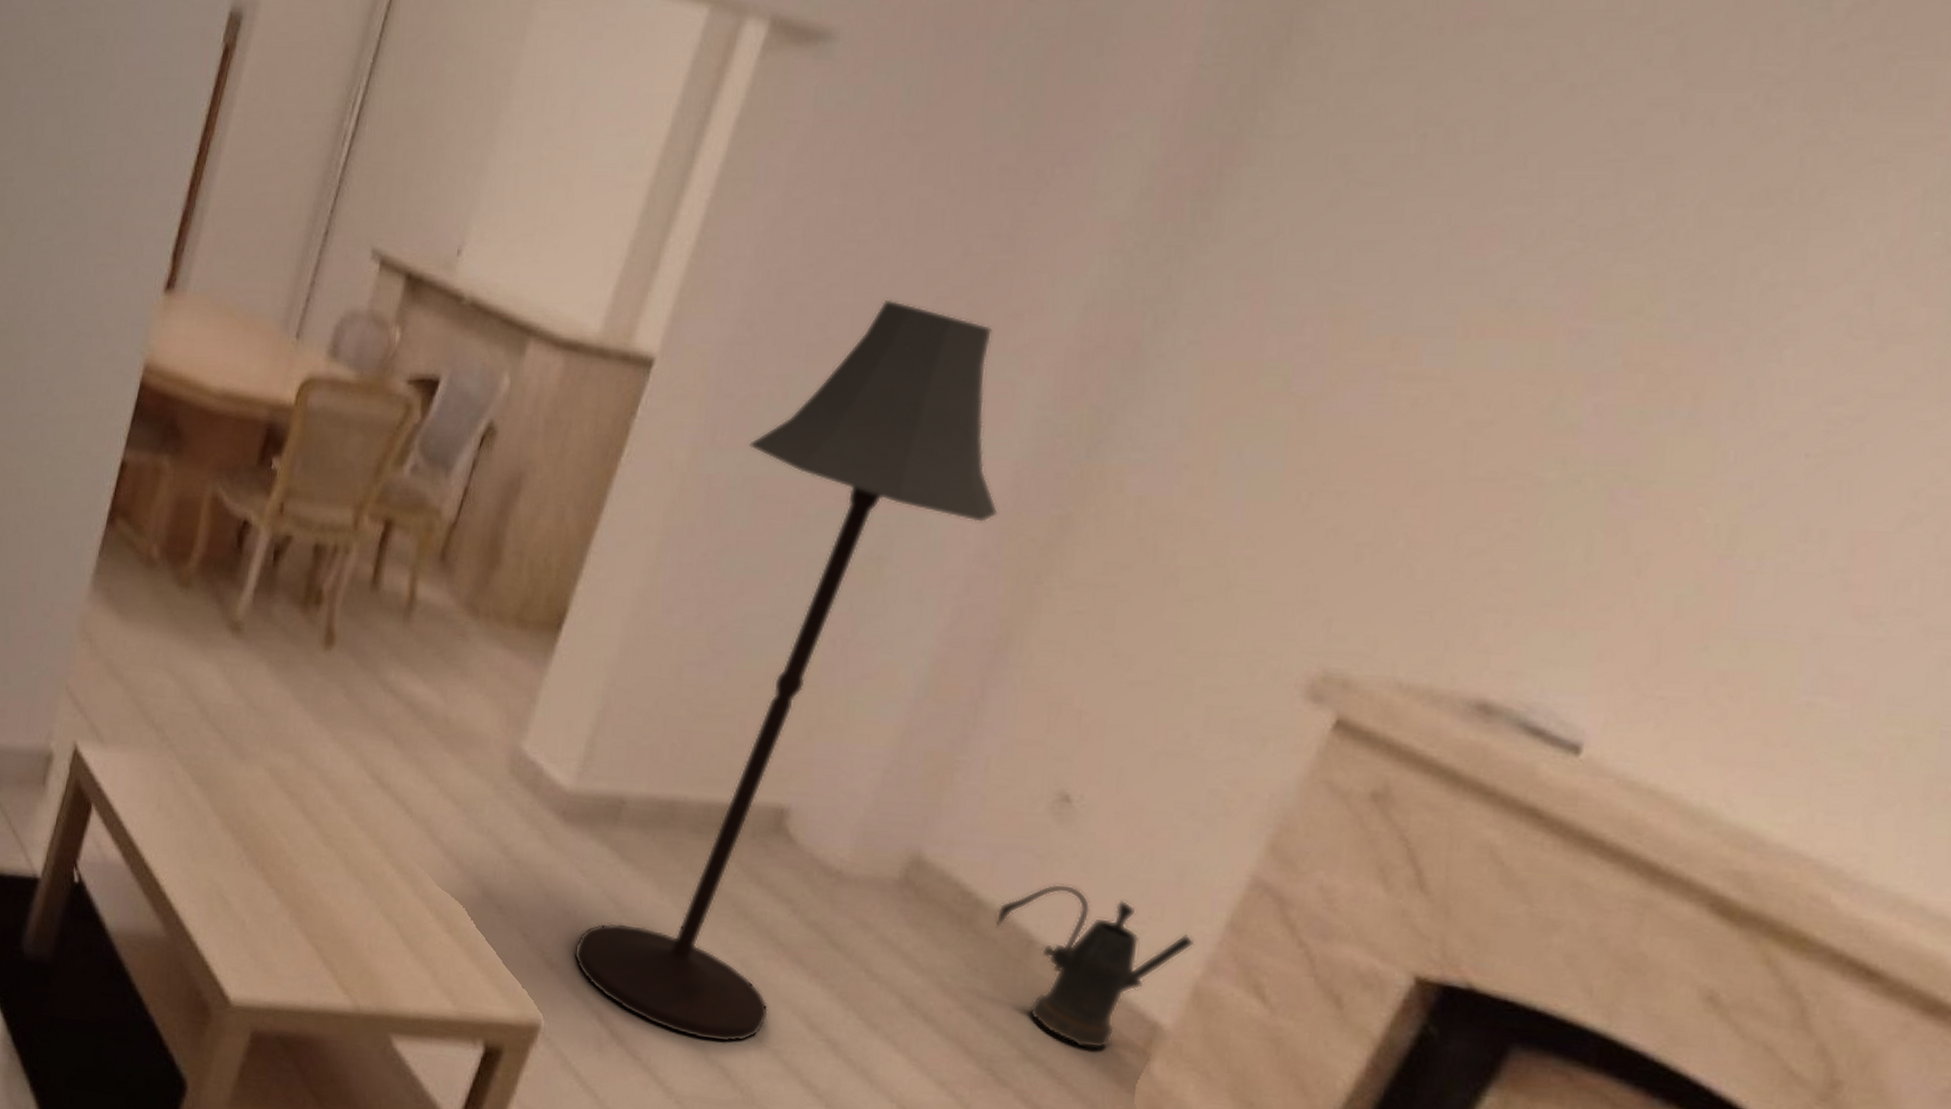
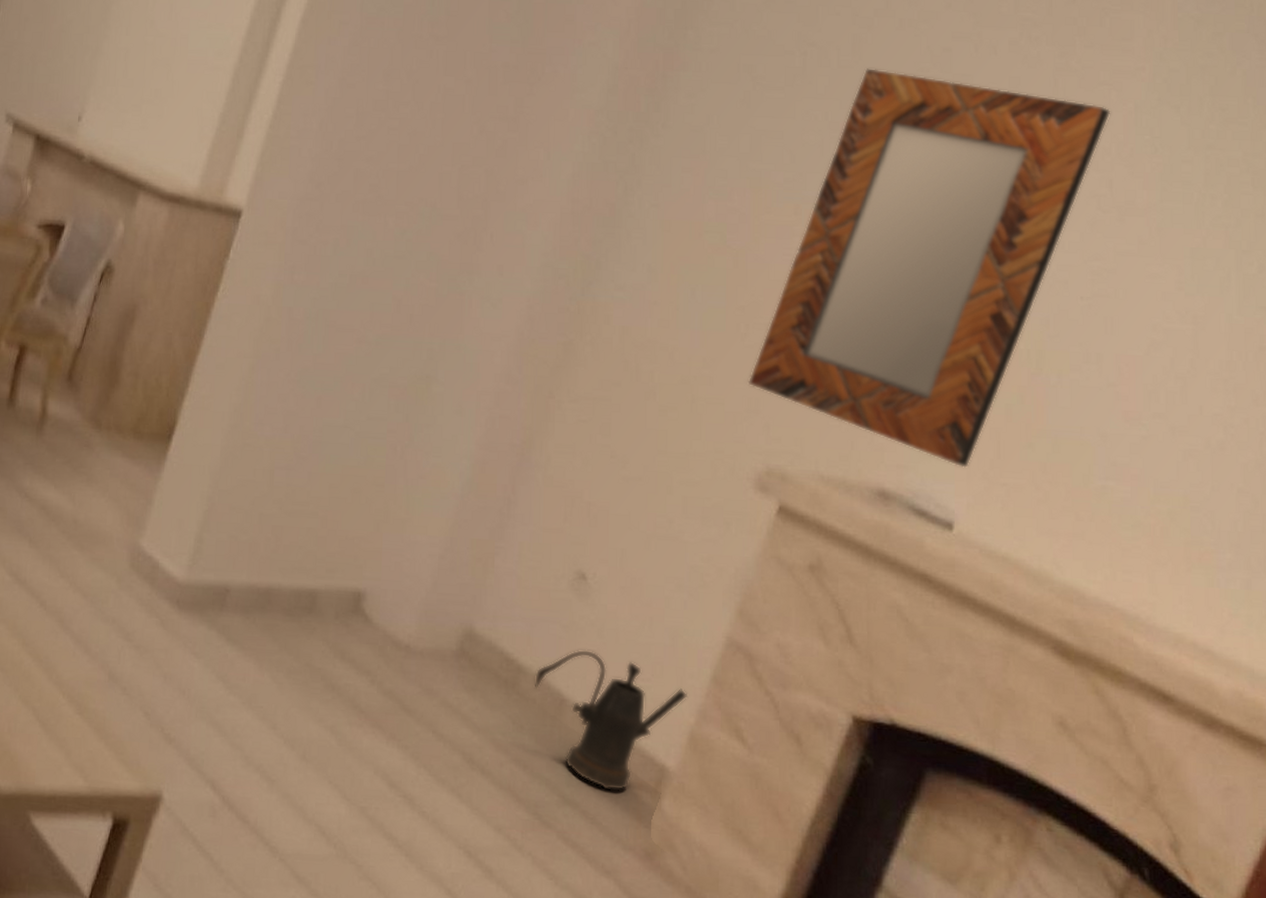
floor lamp: present [574,299,999,1043] -> none [189,166,517,803]
home mirror: none [1306,151,1884,676] -> present [747,67,1111,468]

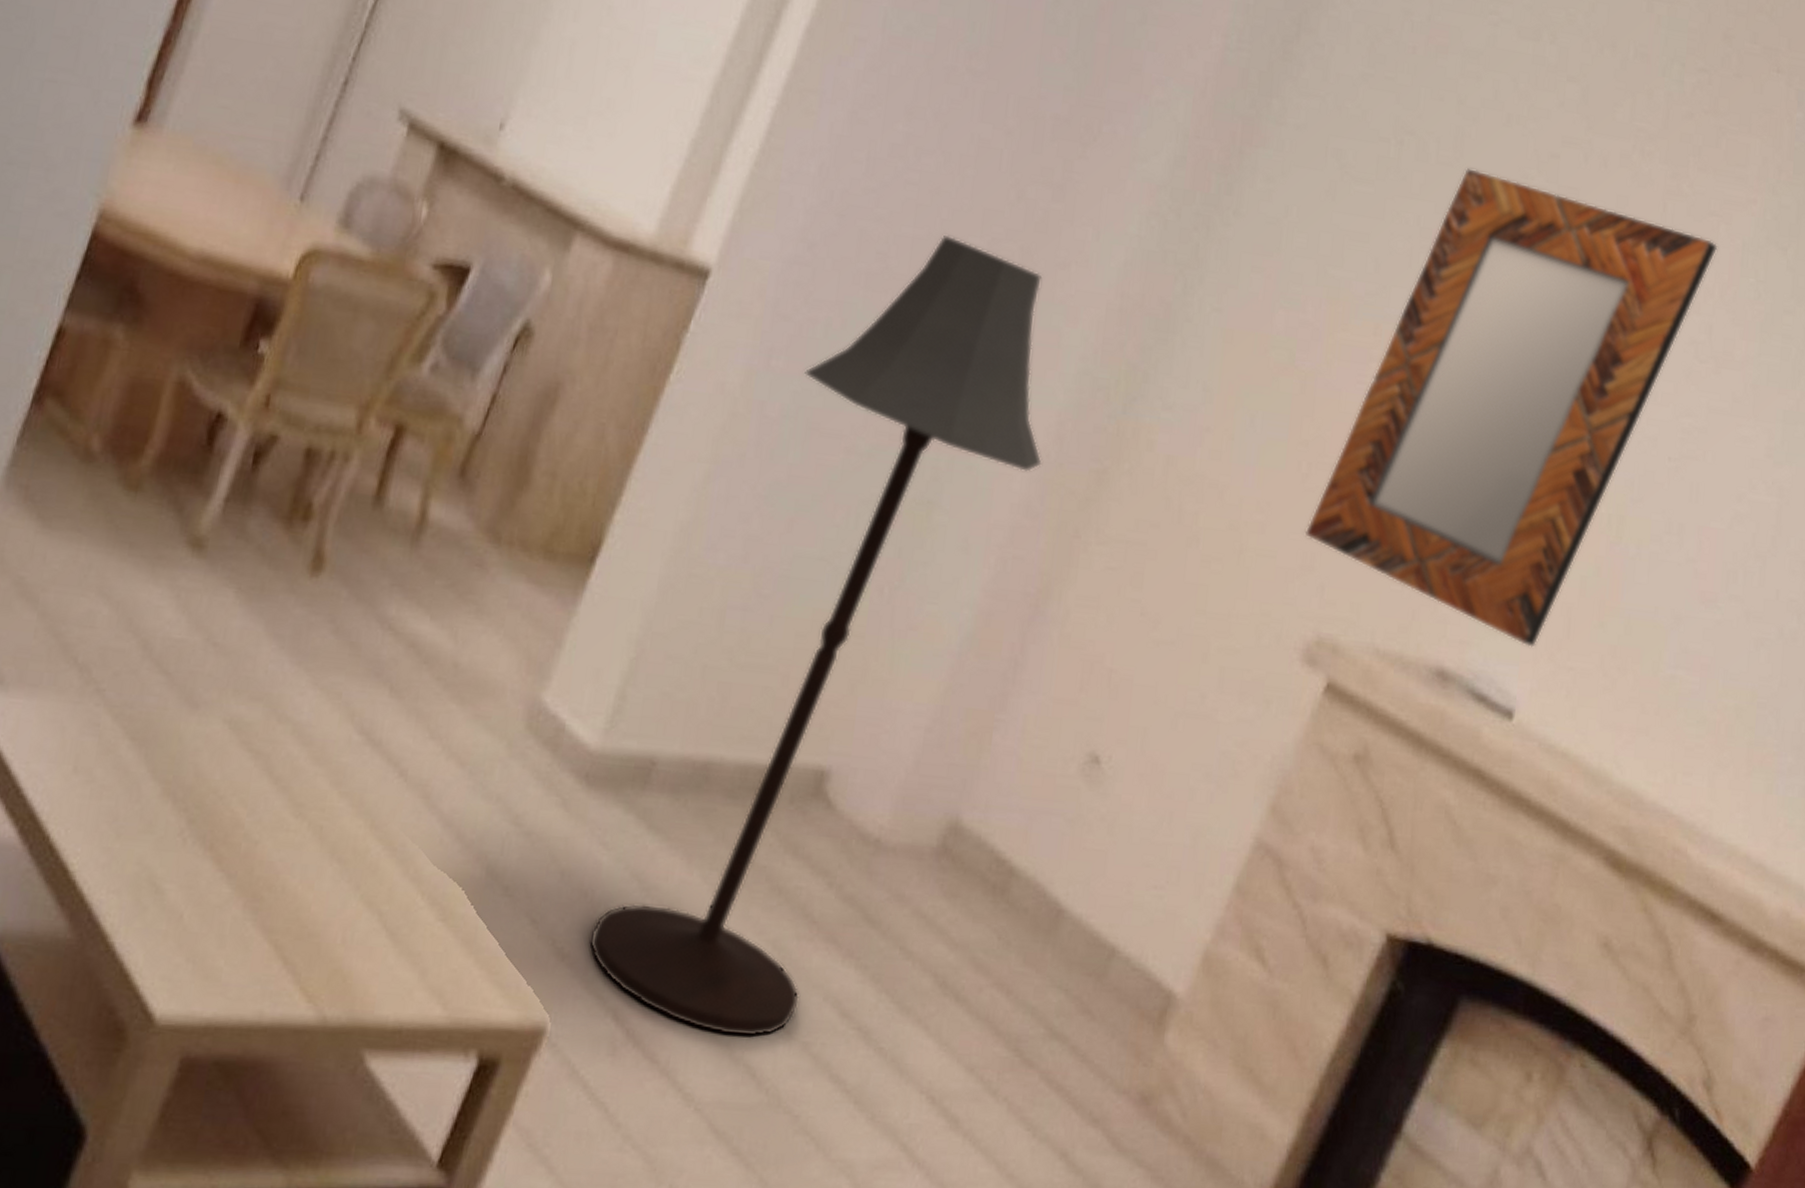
floor lamp: none [189,166,517,803] -> present [589,235,1043,1038]
watering can: present [534,649,688,791] -> none [1027,848,1206,1022]

